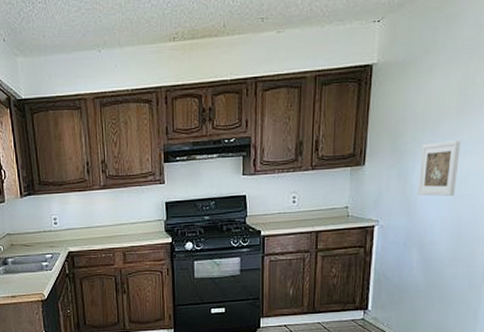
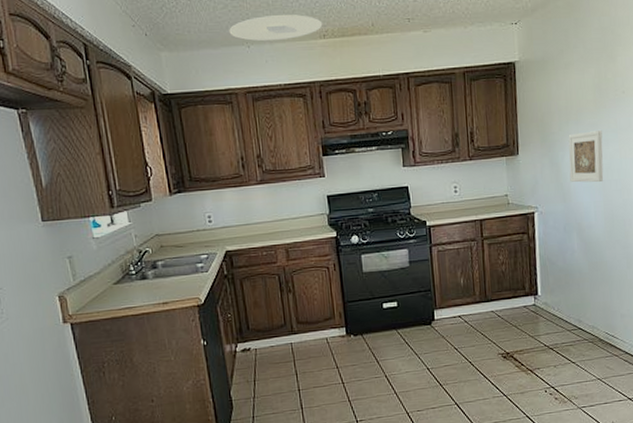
ceiling light: none [81,16,173,45] -> present [229,14,323,41]

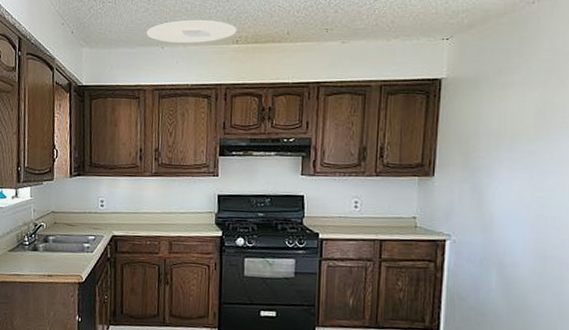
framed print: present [568,130,604,183] -> none [494,159,541,217]

